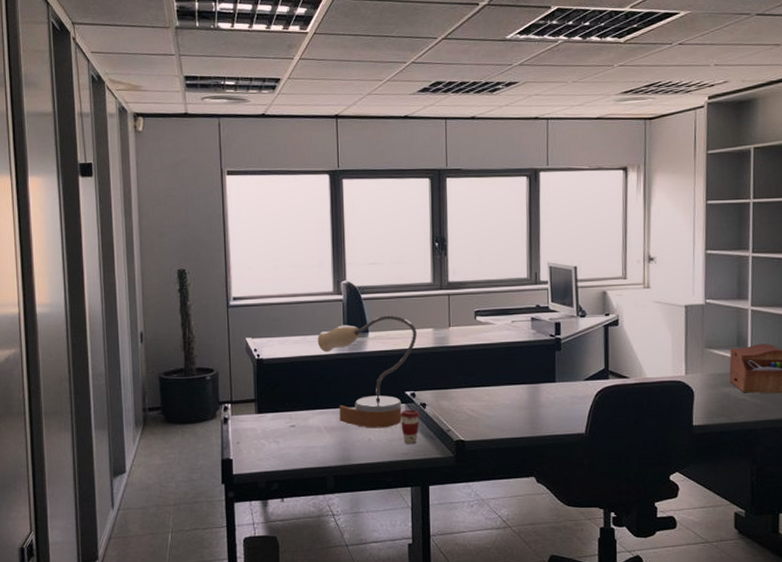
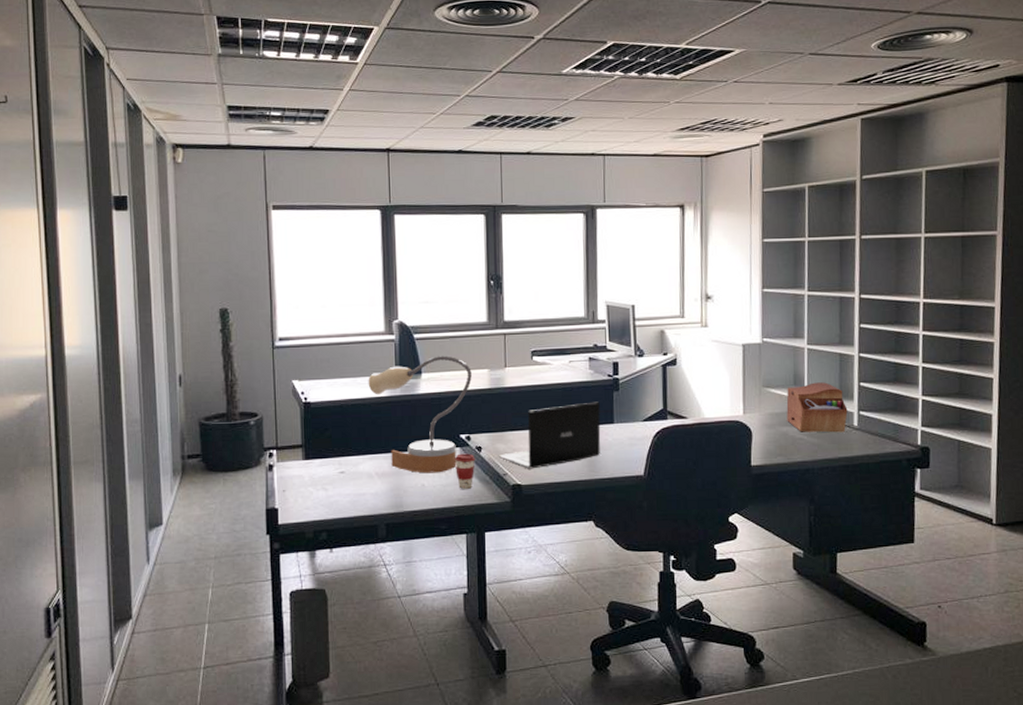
laptop: none [442,361,543,426] -> present [498,401,601,469]

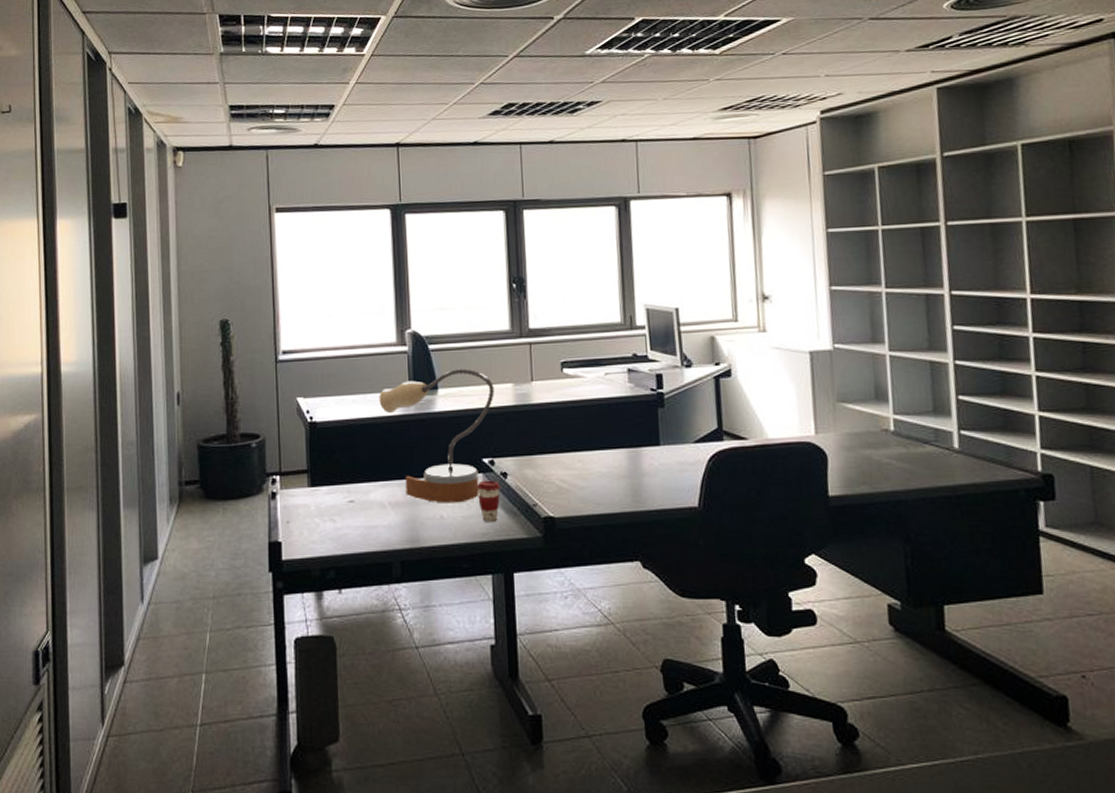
laptop: present [498,401,601,469] -> none [526,420,645,499]
sewing box: present [786,382,848,433] -> none [867,395,946,457]

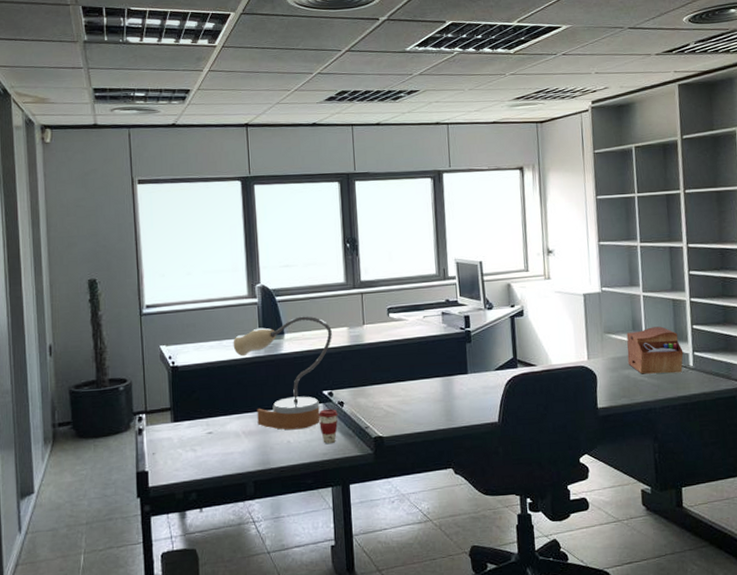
sewing box: none [867,395,946,457] -> present [626,326,684,374]

